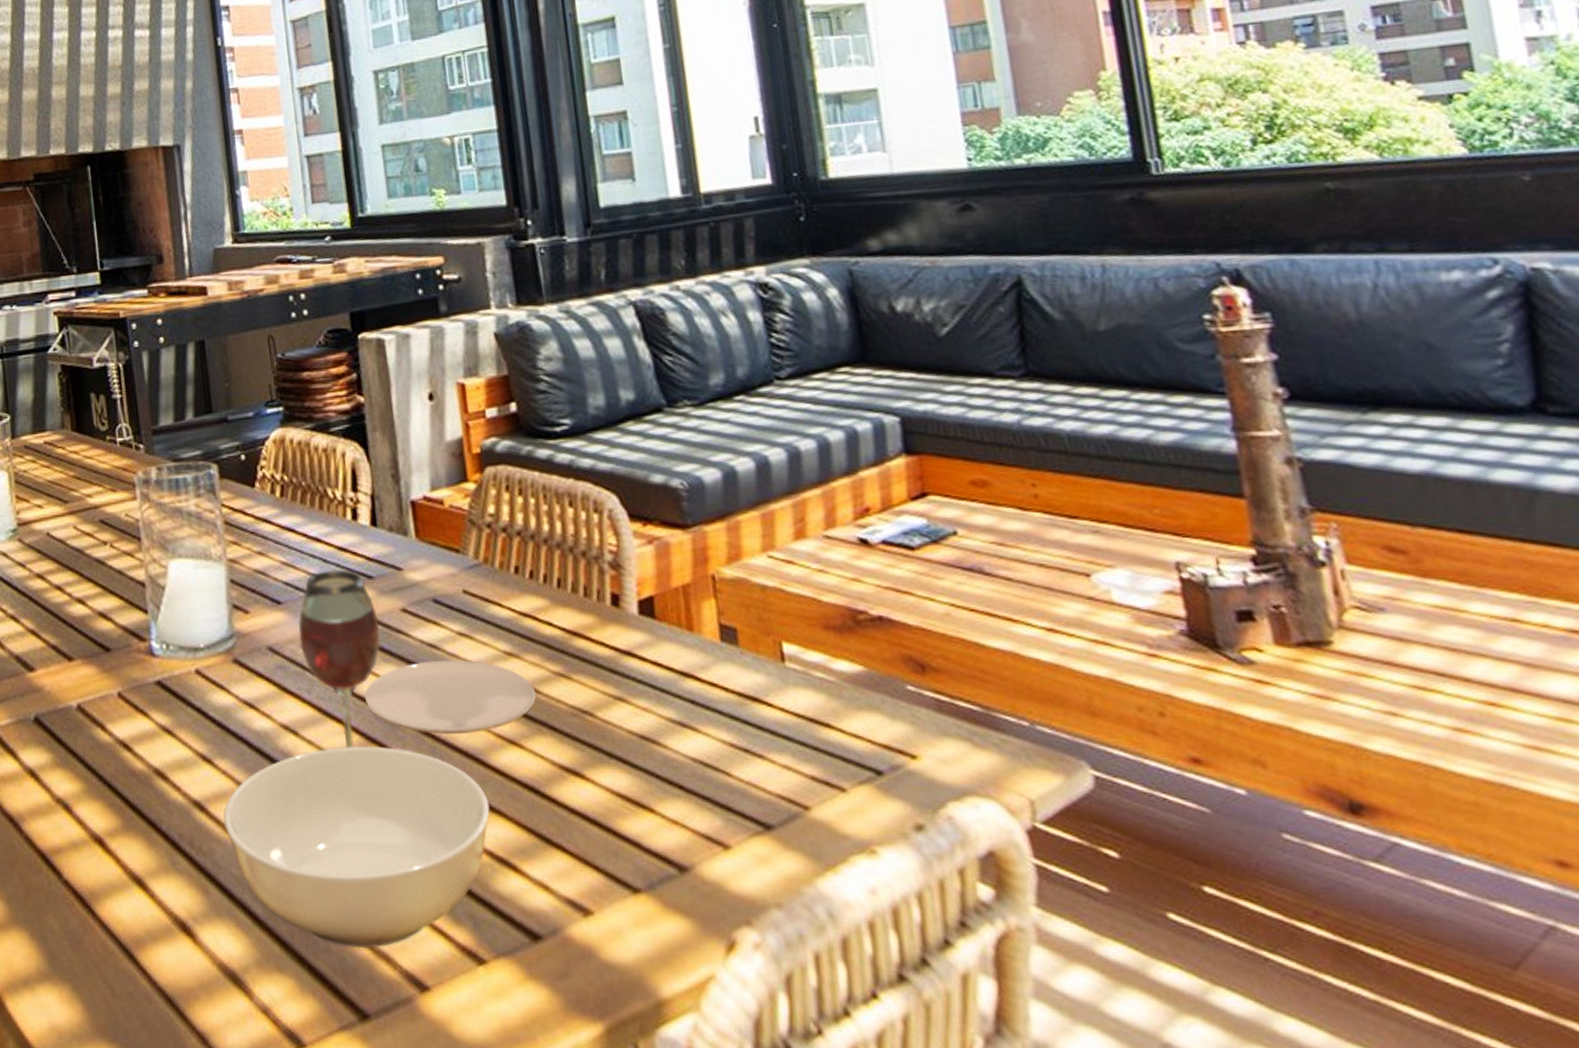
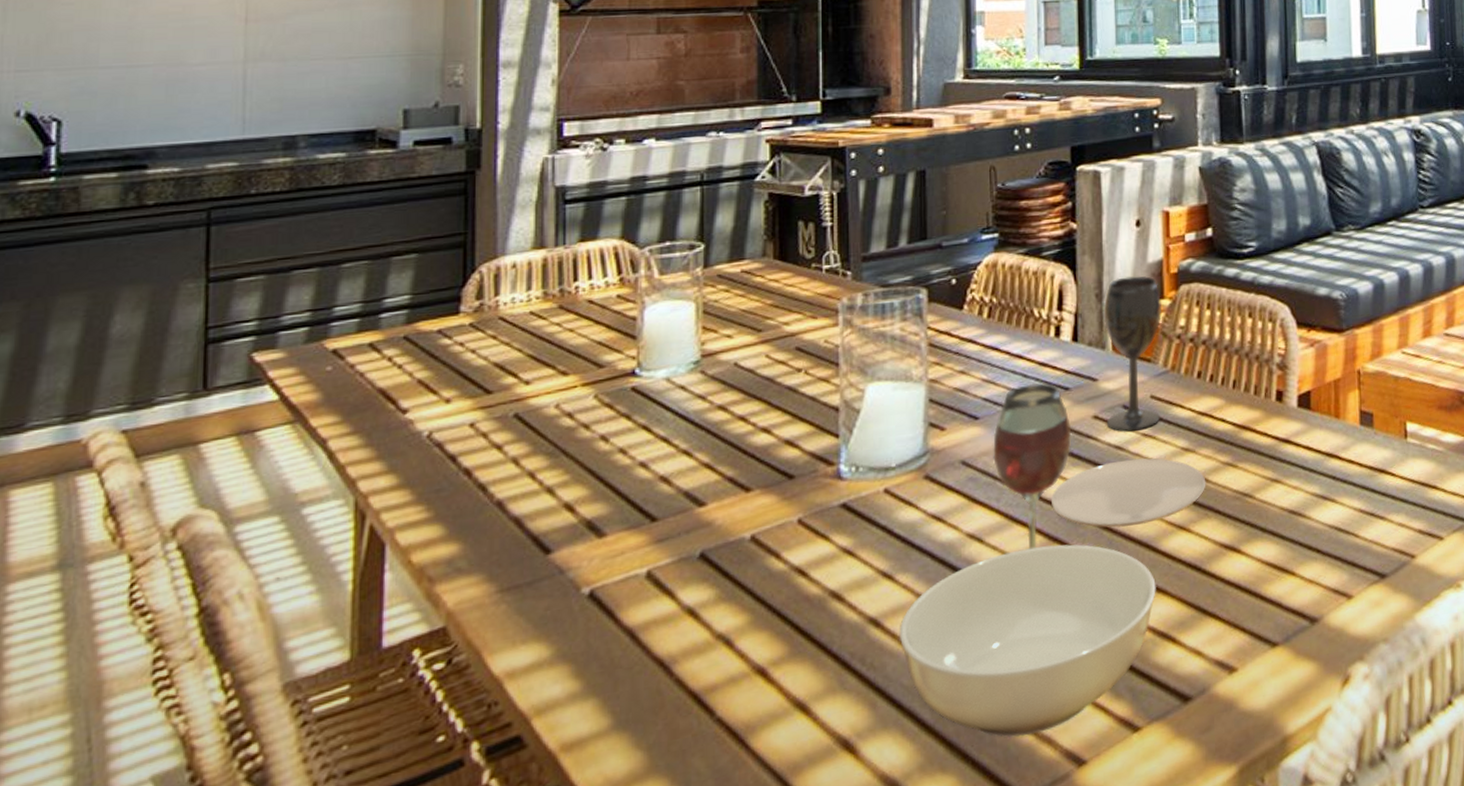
wine glass: none [401,456,477,628] -> present [1103,276,1163,431]

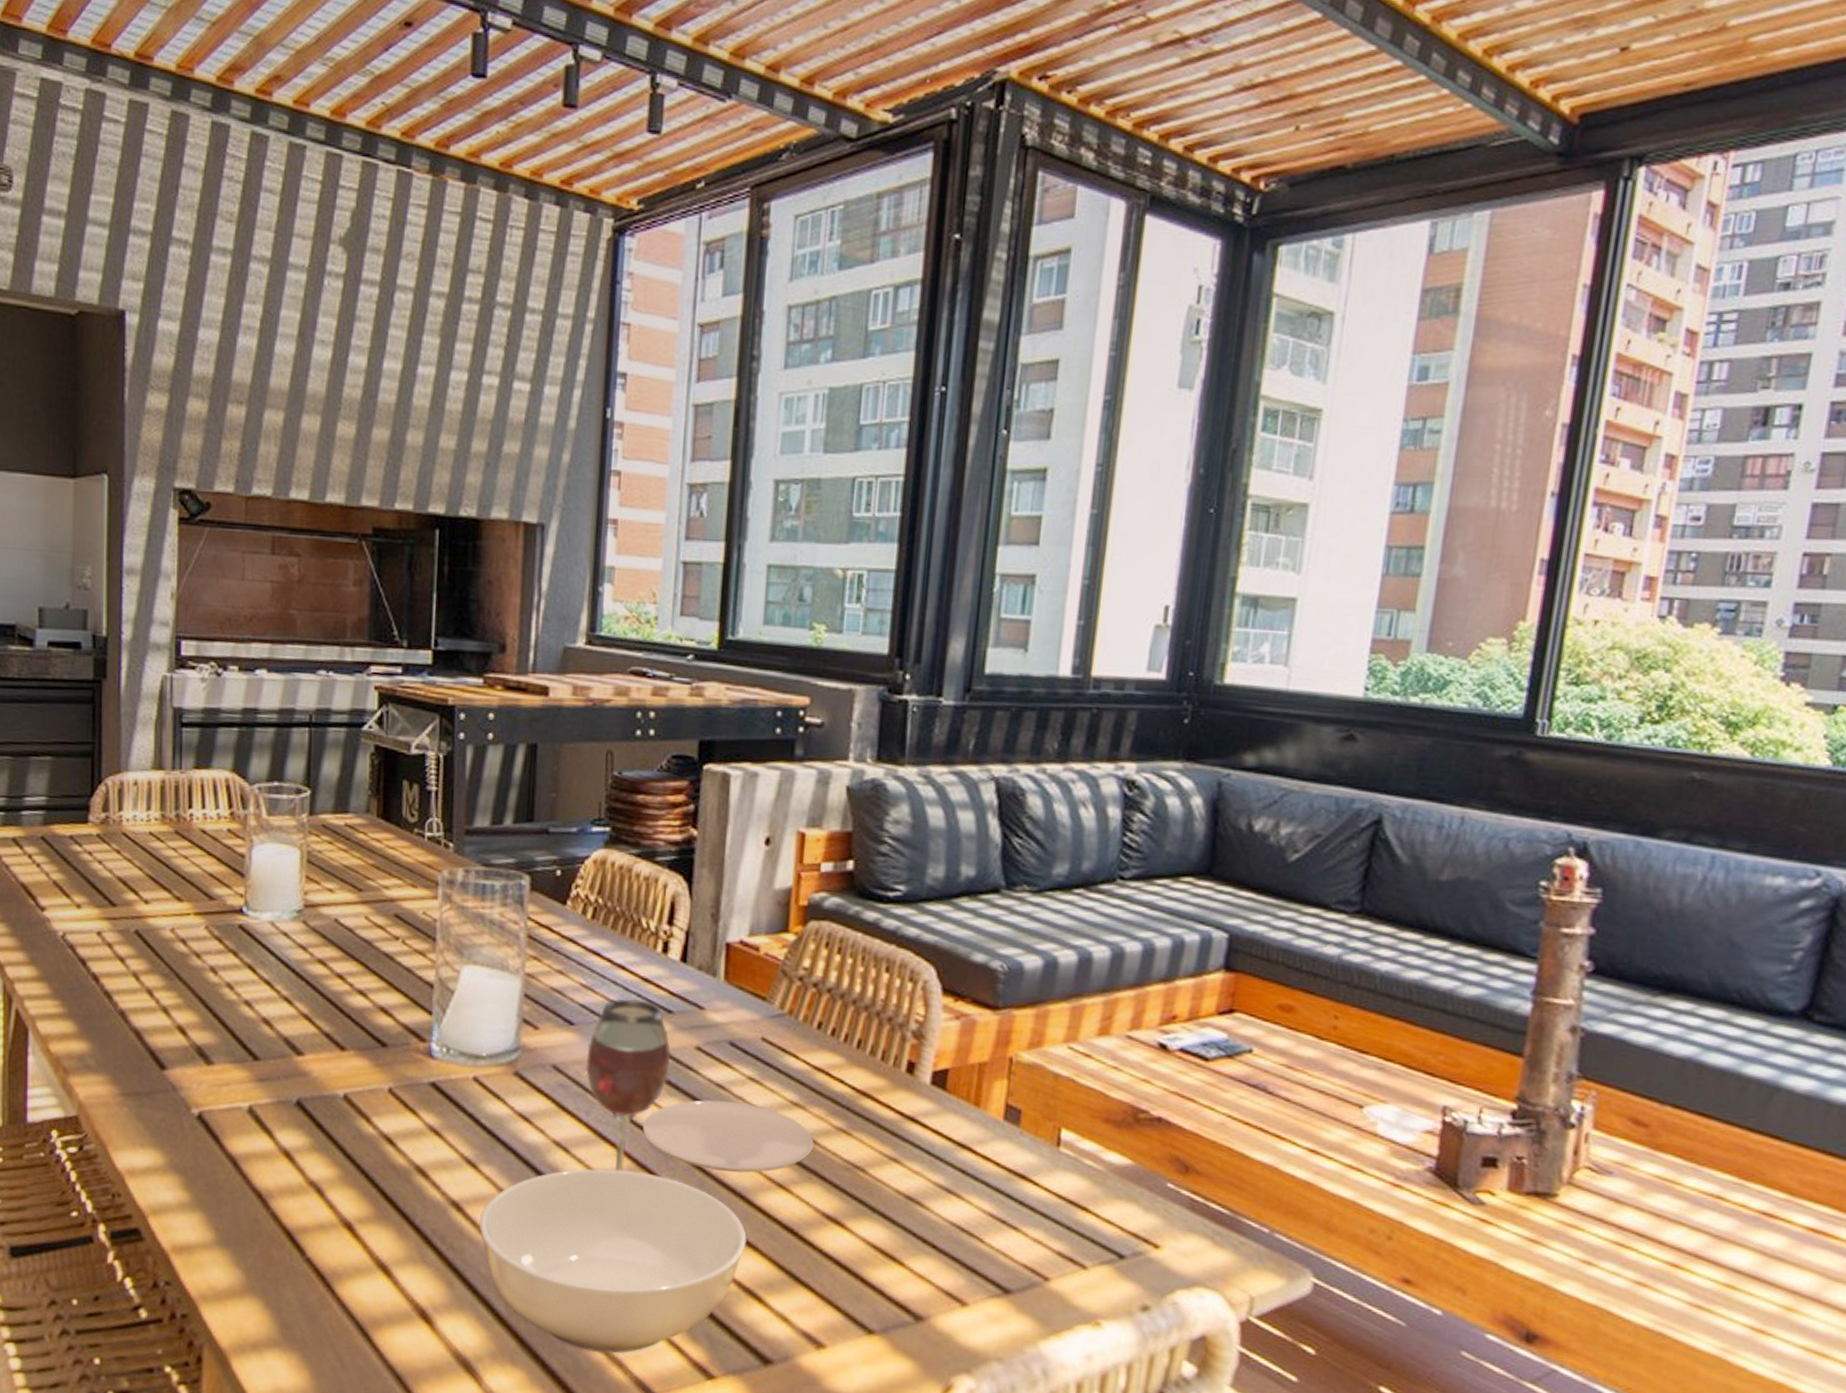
wine glass: present [1103,276,1163,431] -> none [709,900,786,1073]

